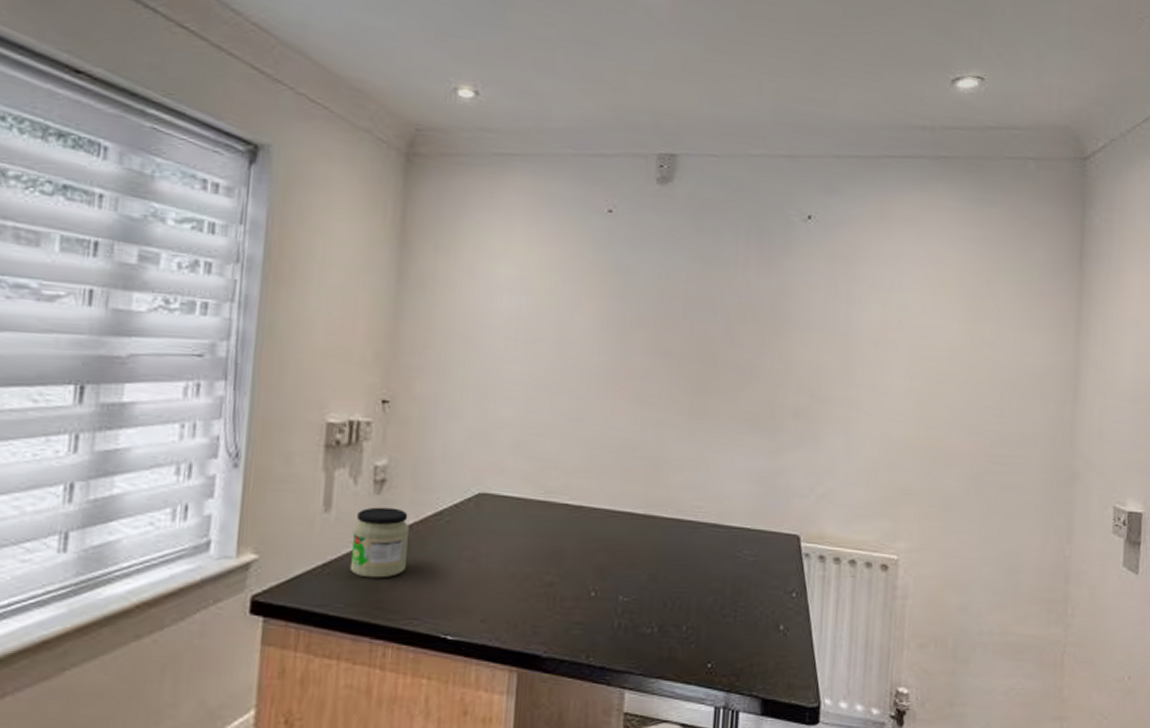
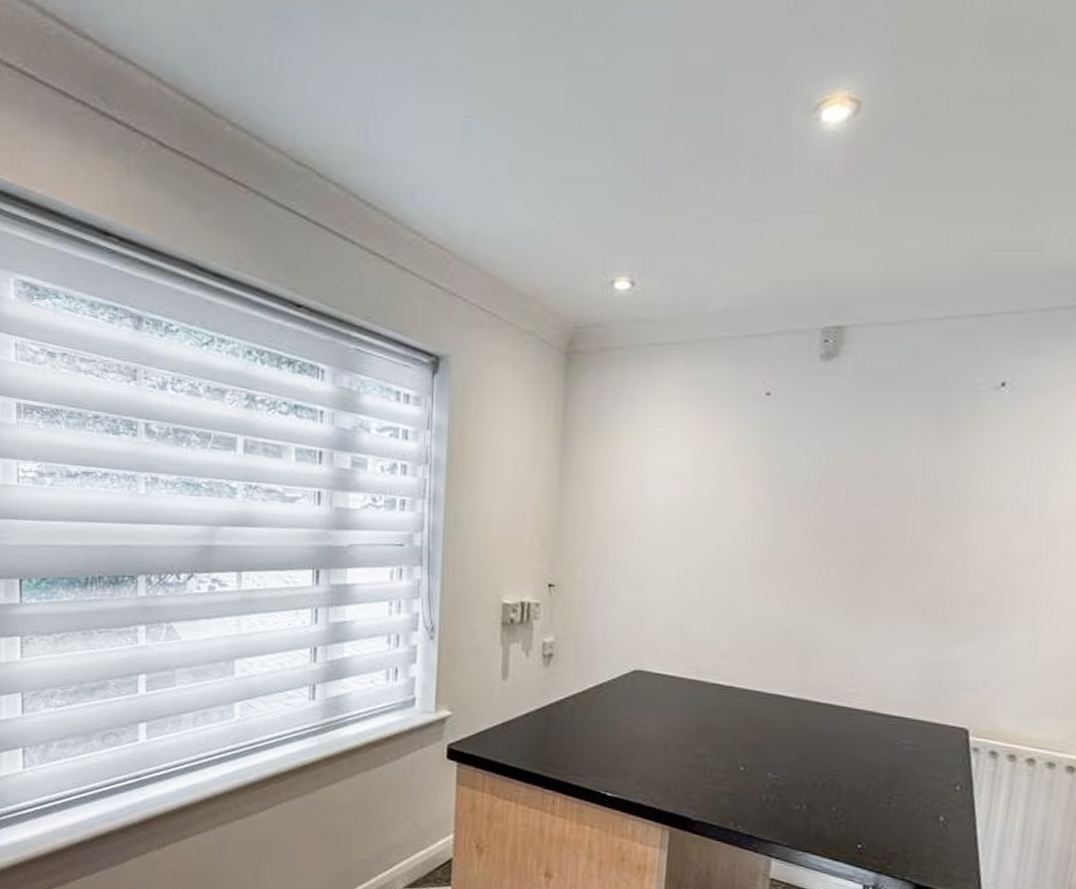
jar: present [349,507,409,579] -> none [524,677,573,739]

